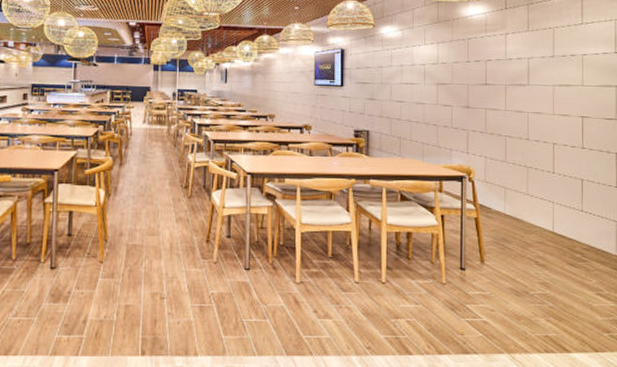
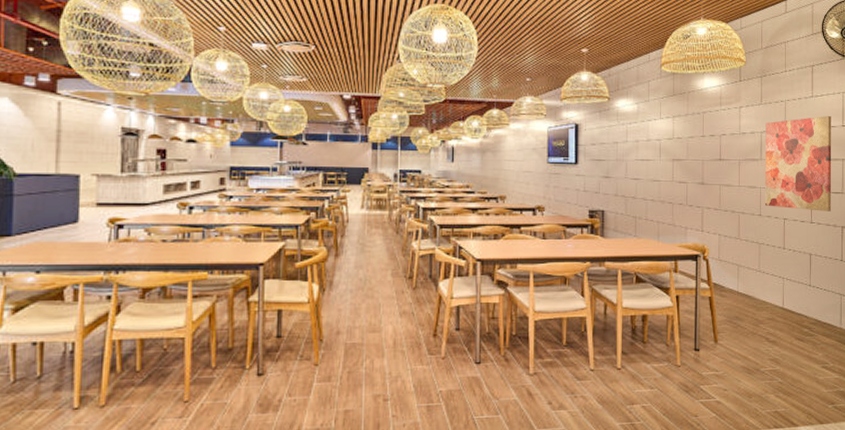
wall art: none [532,42,604,138] -> present [764,115,832,211]

